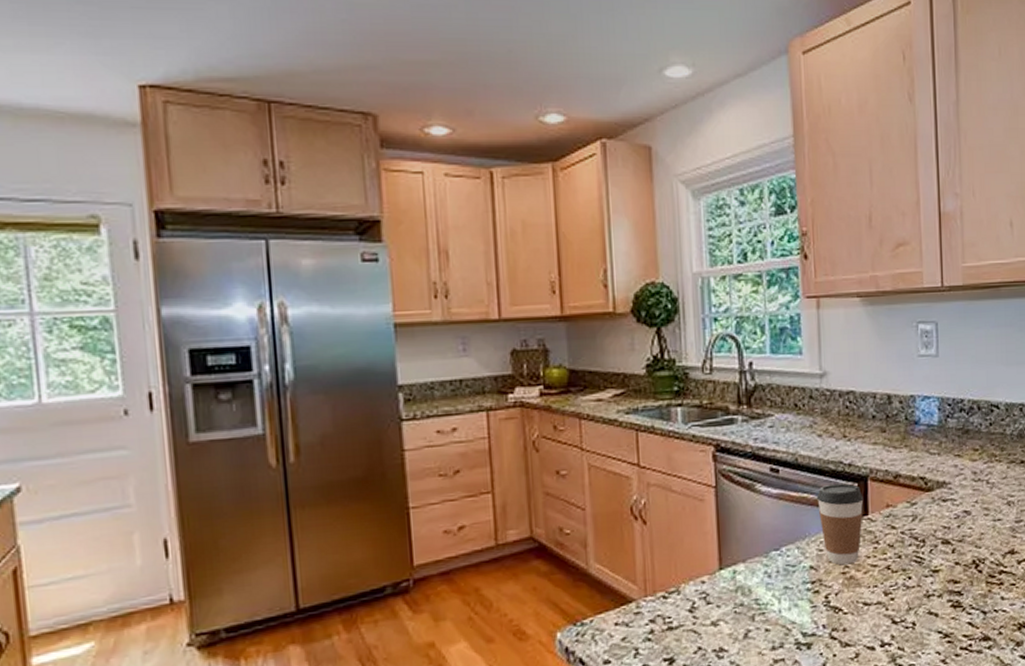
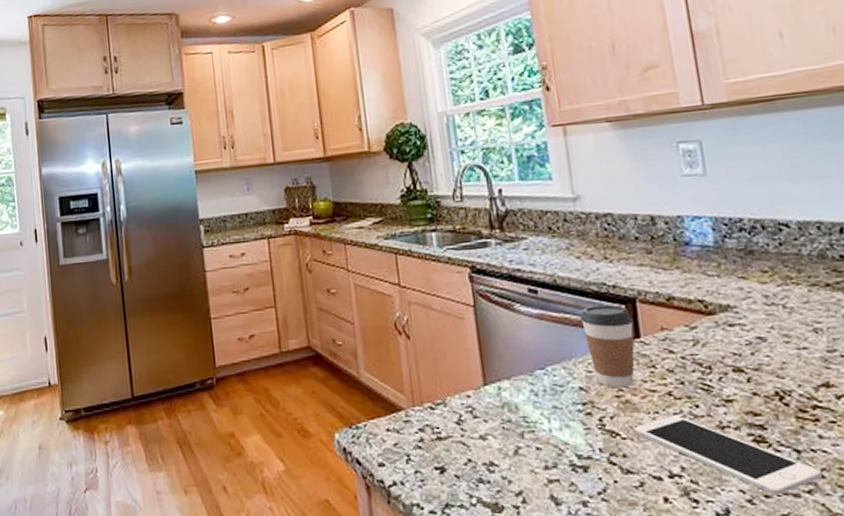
cell phone: none [855,587,1000,654] -> present [633,415,822,495]

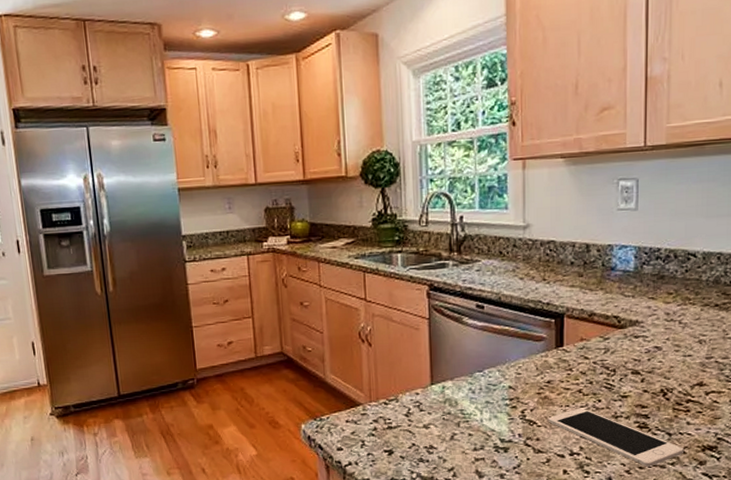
coffee cup: present [580,305,635,388] -> none [517,319,560,387]

